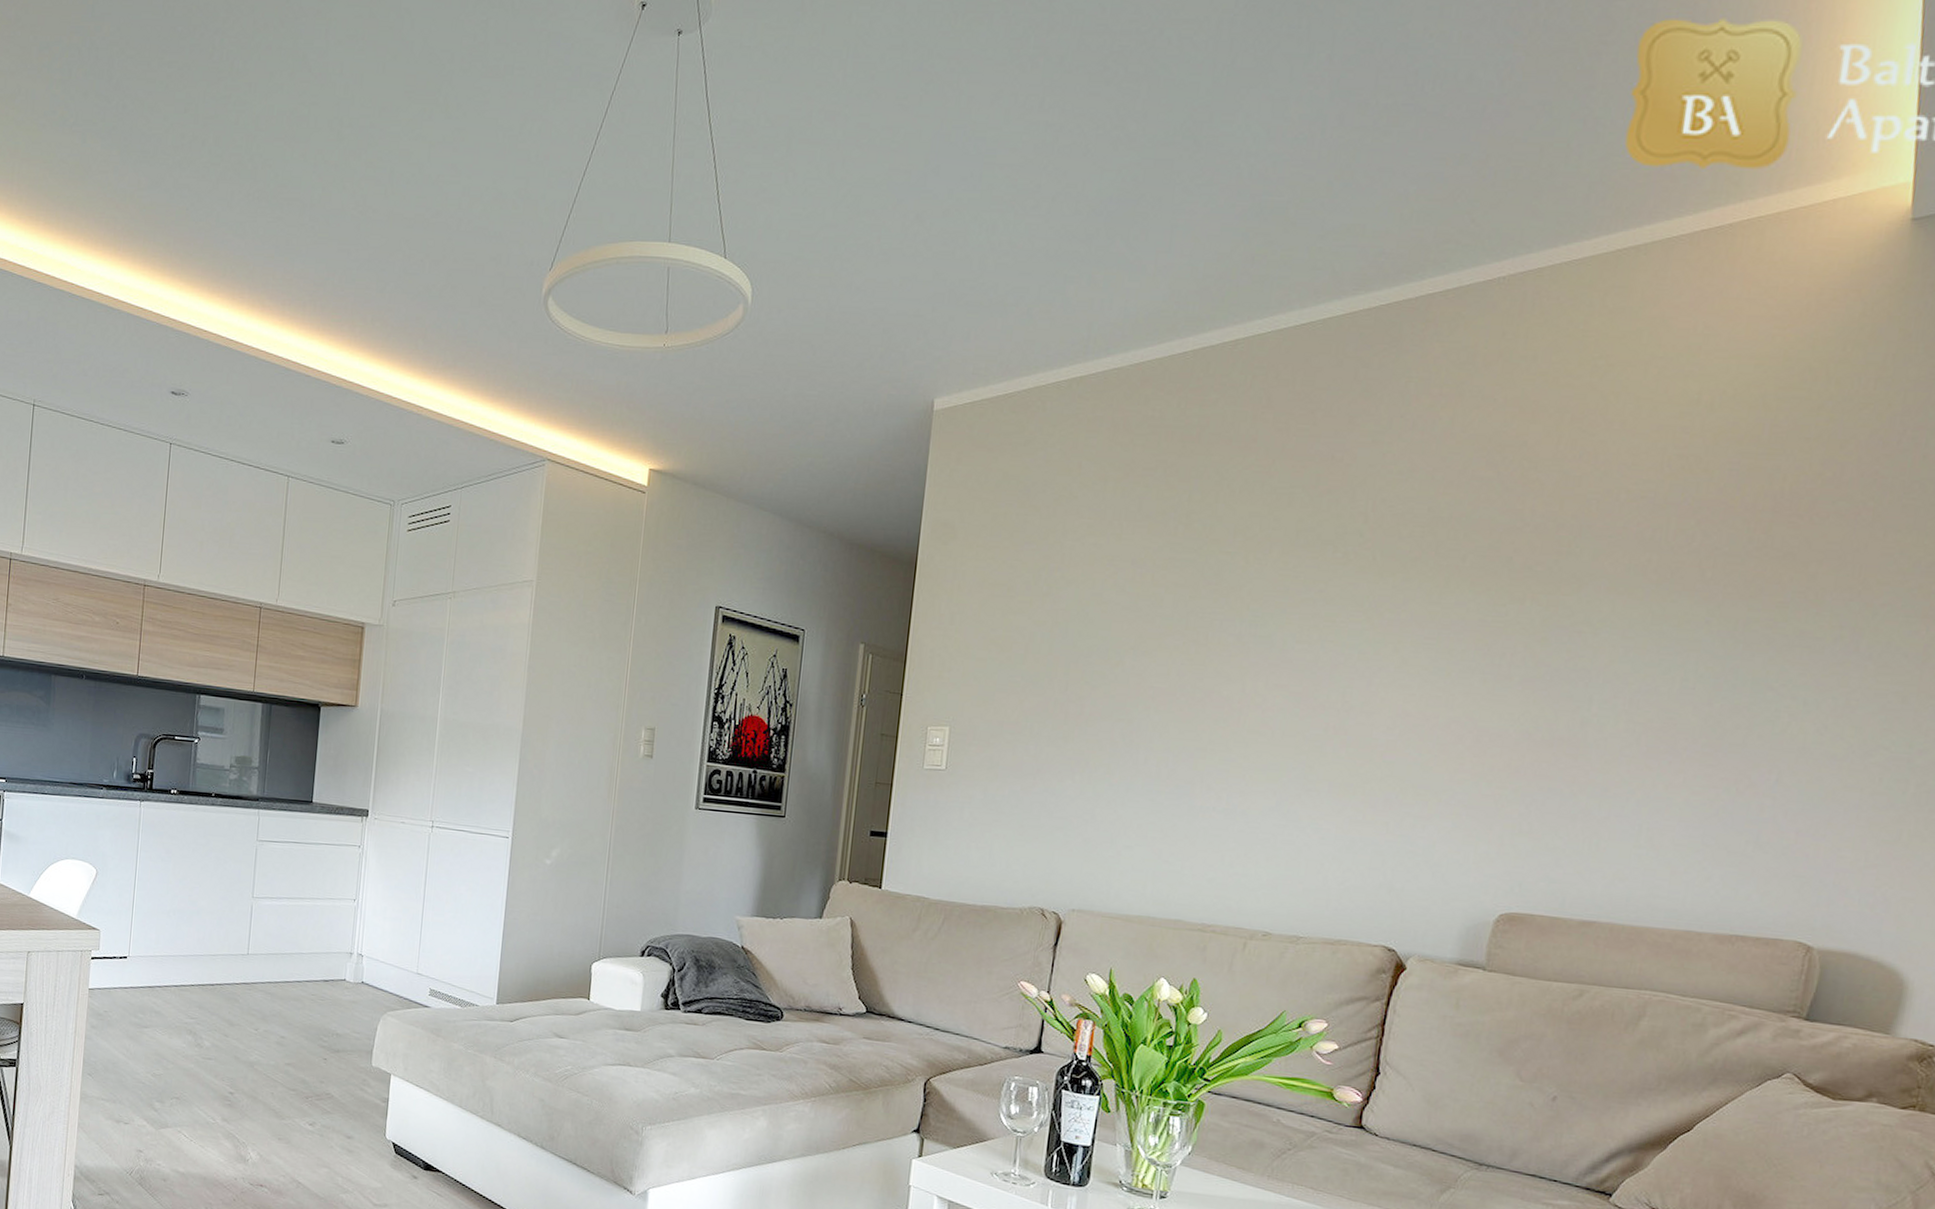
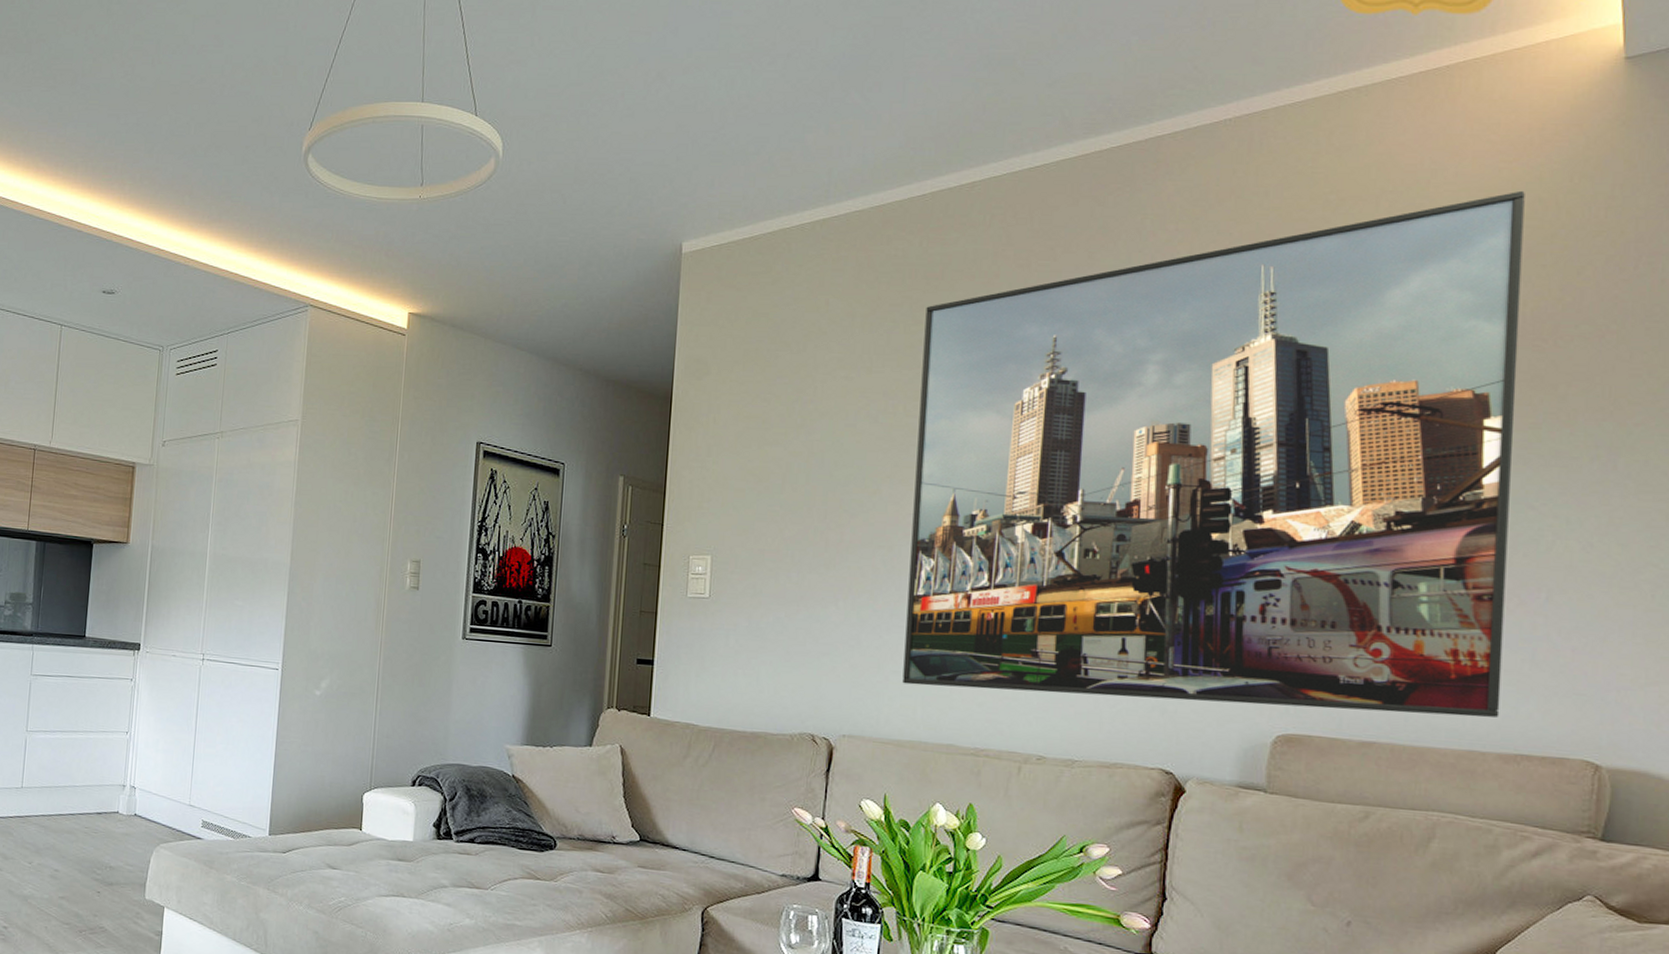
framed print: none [1134,359,1796,898] -> present [902,190,1525,718]

